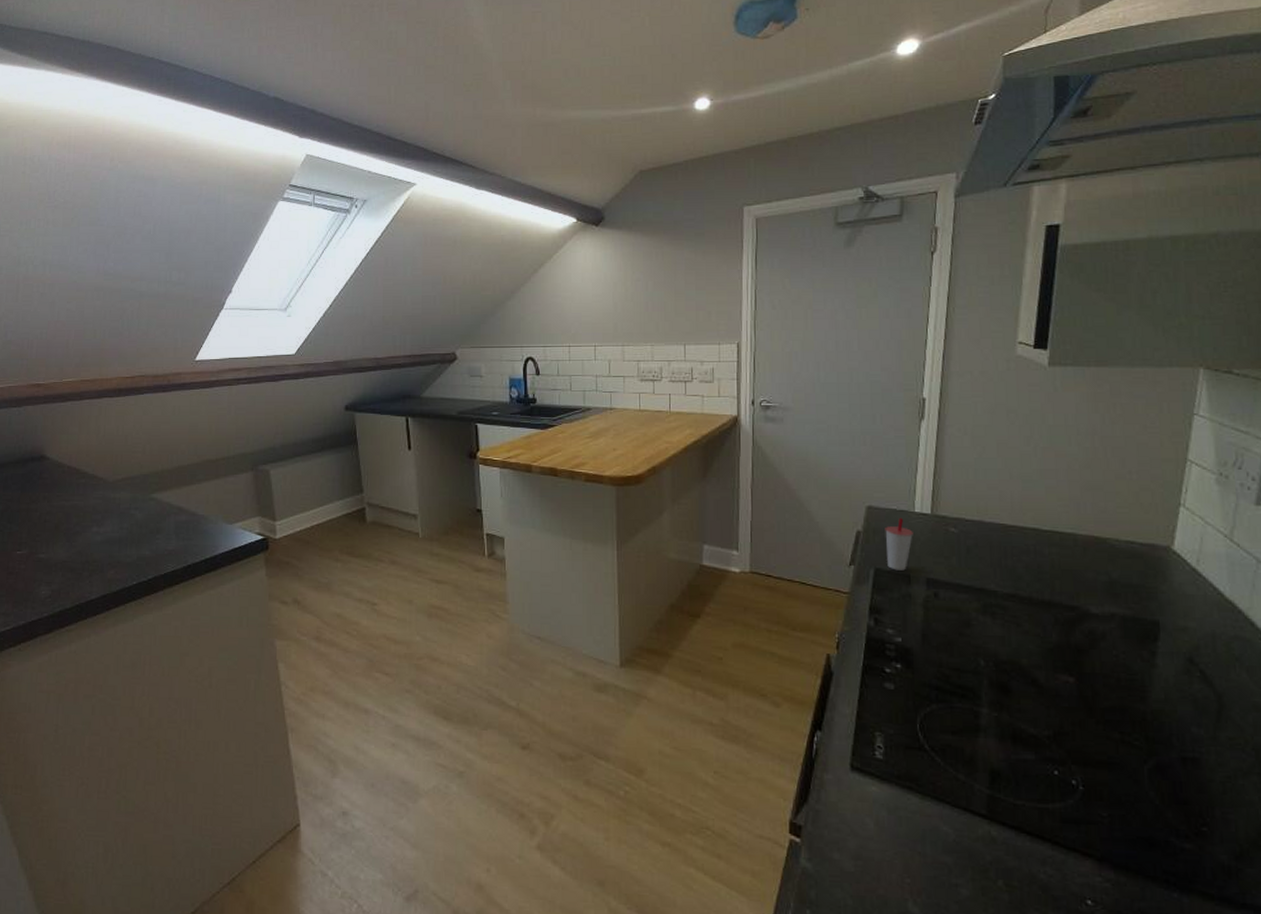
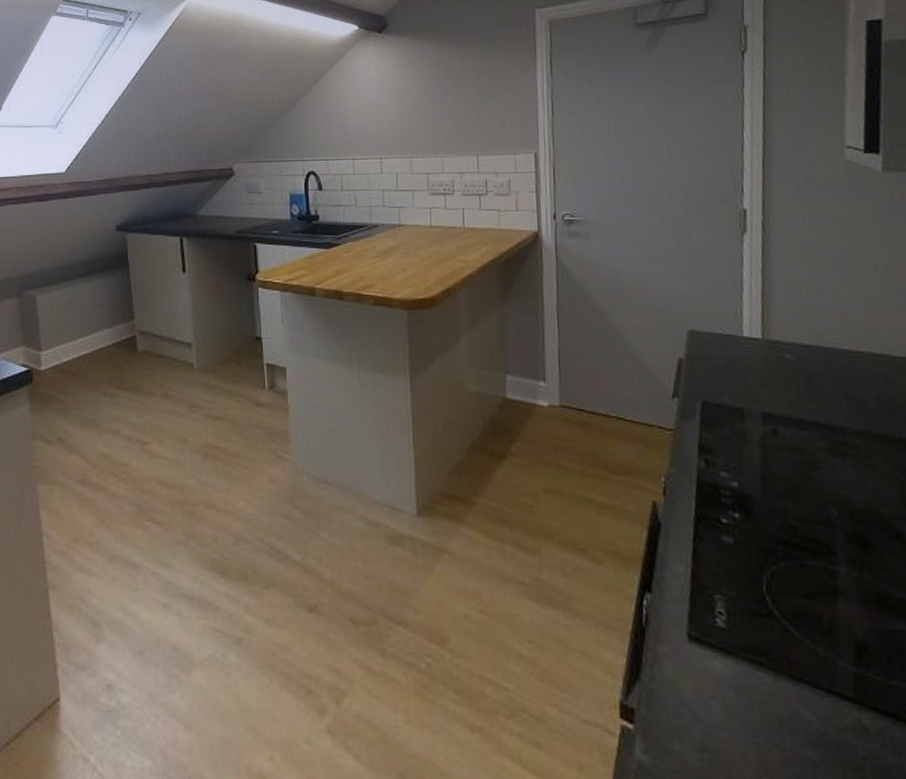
cup: present [885,517,913,571] -> none [710,342,743,404]

